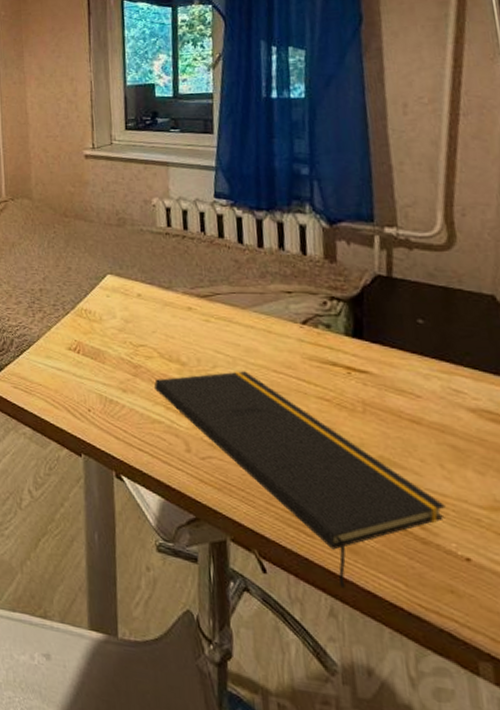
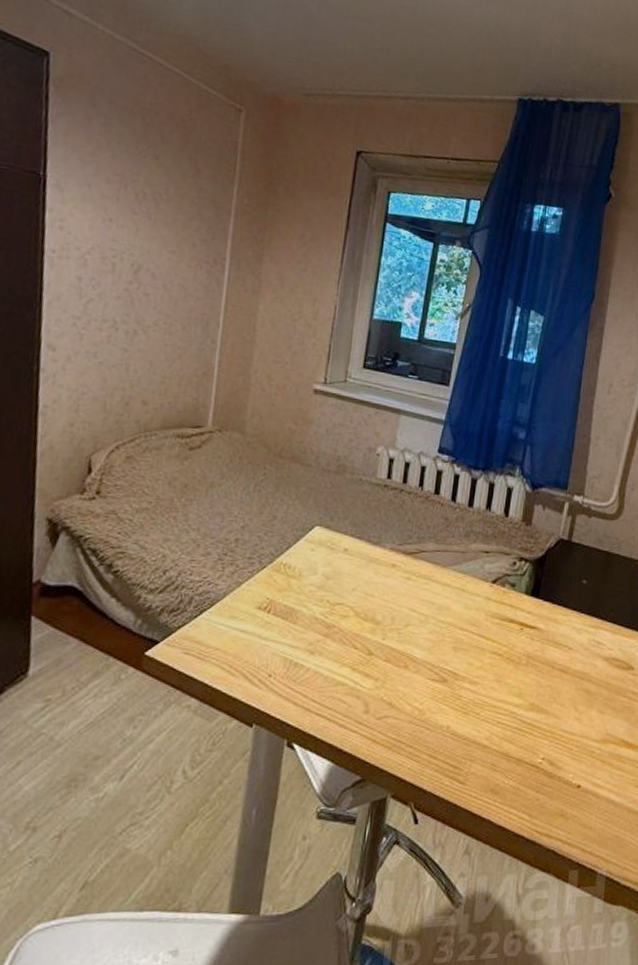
notepad: present [154,371,446,589] -> none [344,629,572,828]

